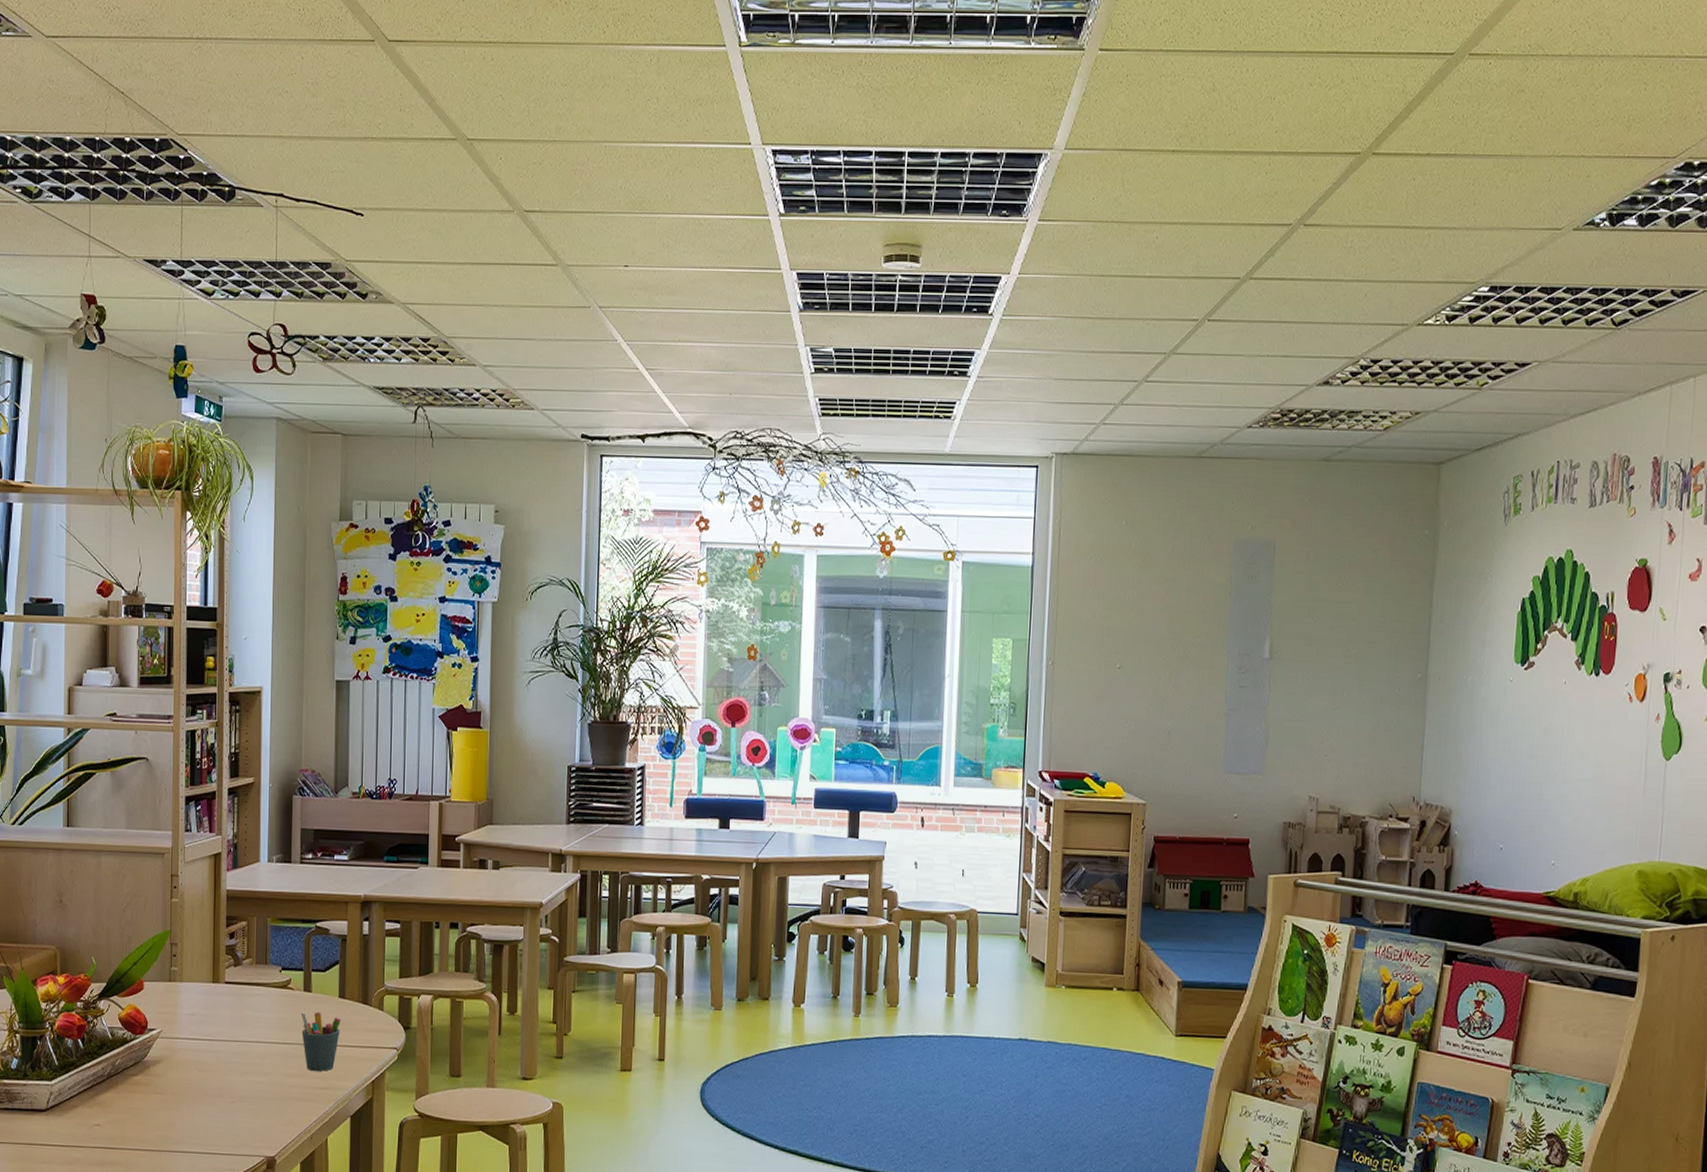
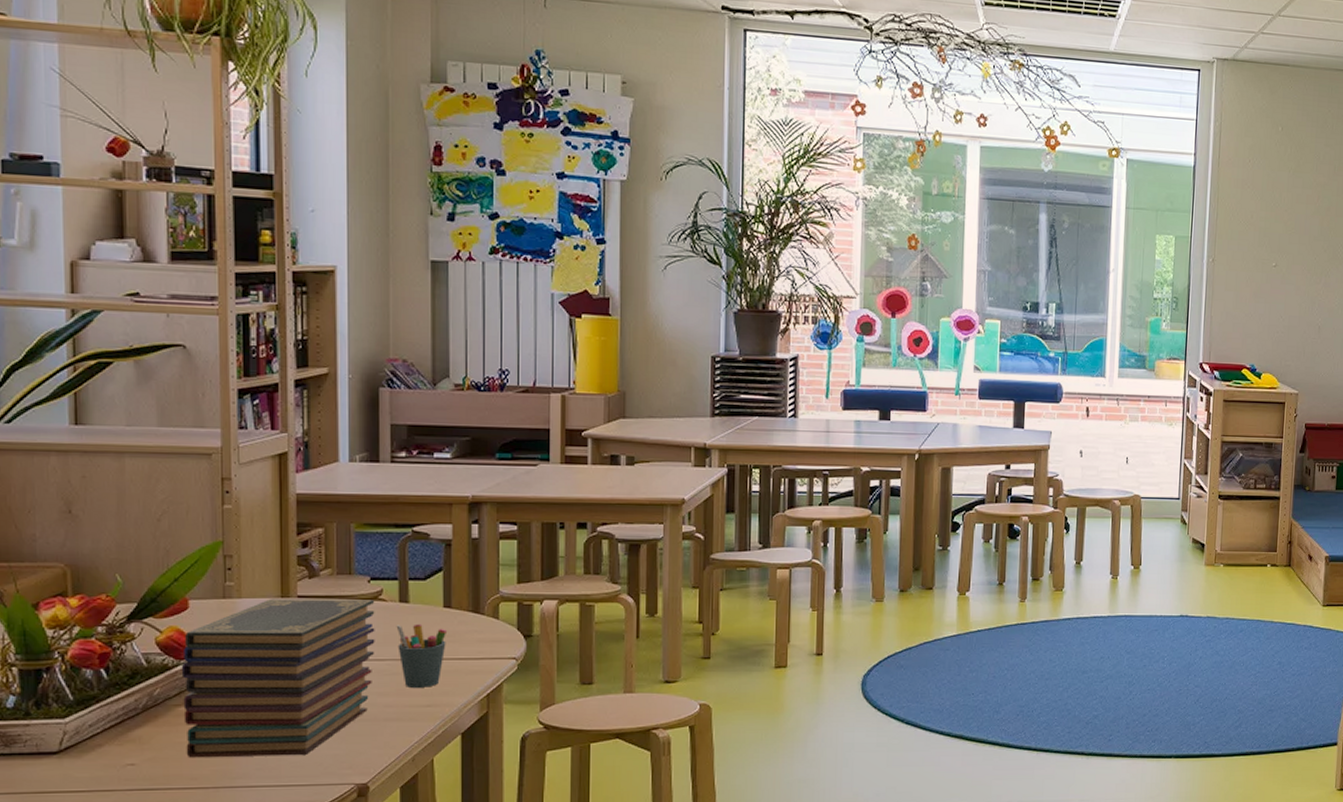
book stack: none [136,983,285,1127] -> present [181,599,375,758]

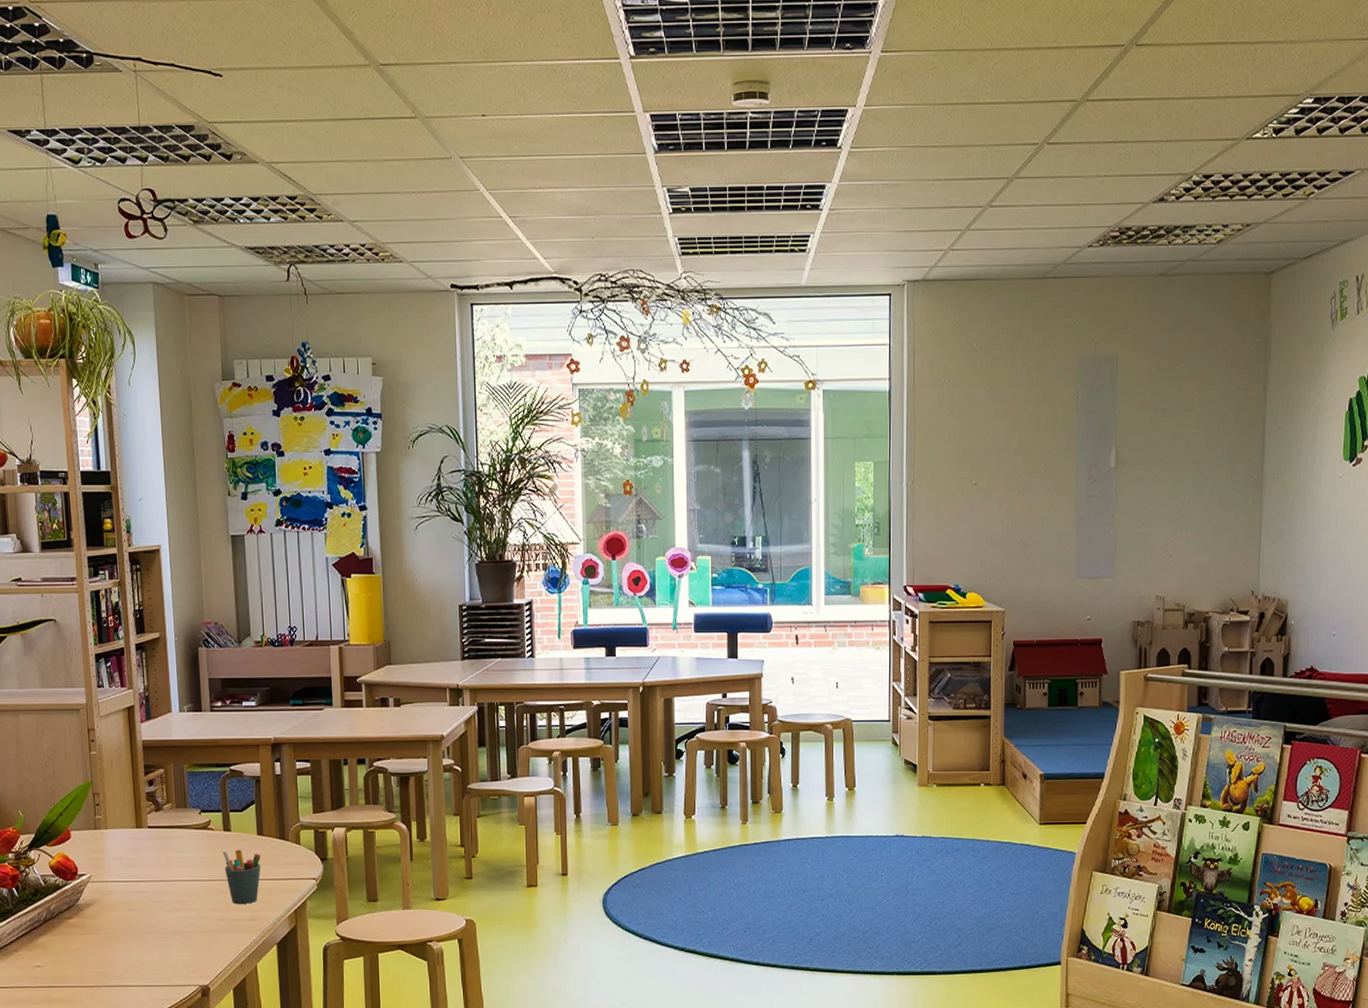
book stack: present [181,599,375,758] -> none [68,829,207,962]

